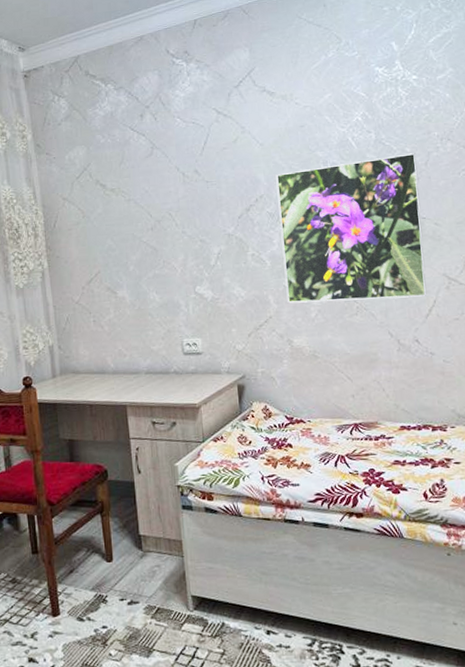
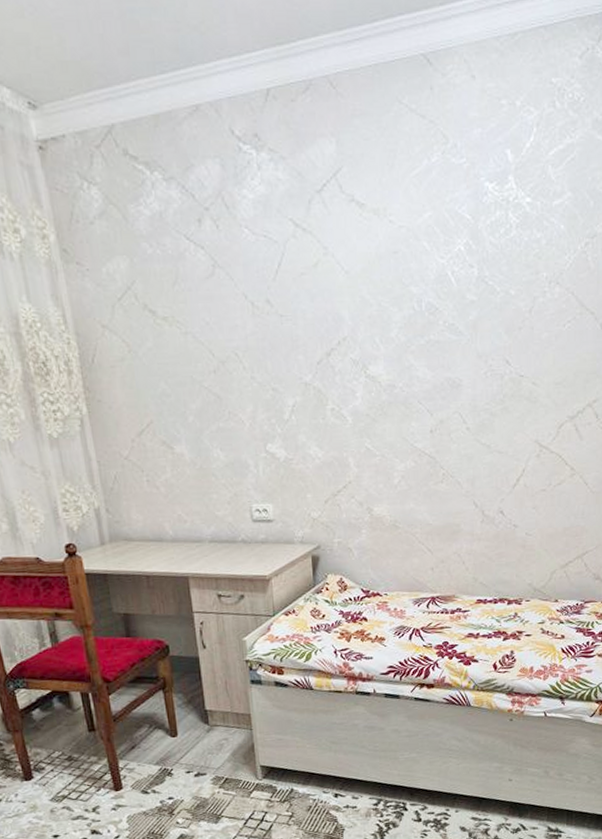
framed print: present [276,153,427,304] -> none [362,297,520,468]

